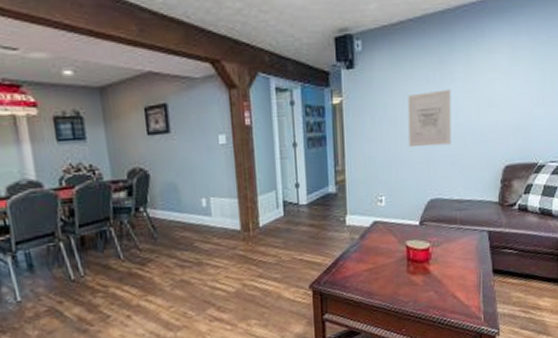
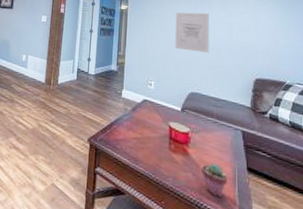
potted succulent: none [444,274,472,308] -> present [202,162,228,197]

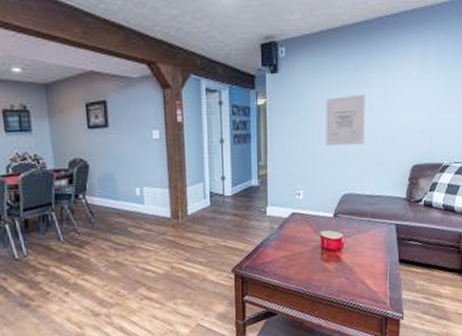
potted succulent: present [202,162,228,197] -> none [354,262,380,294]

